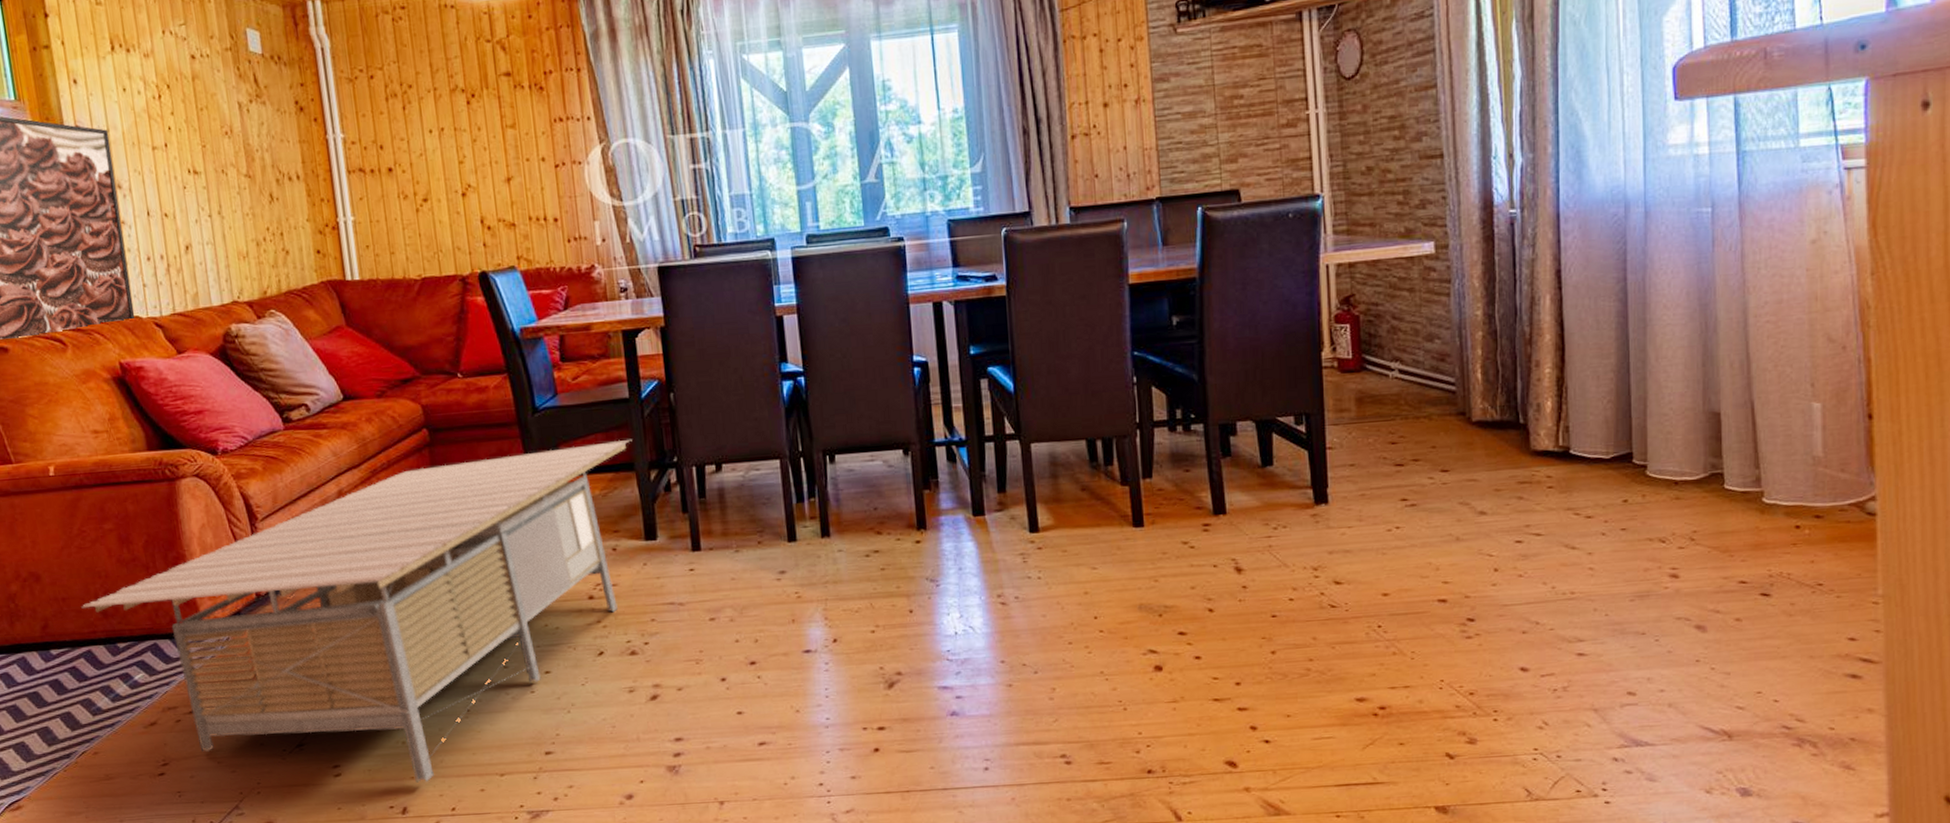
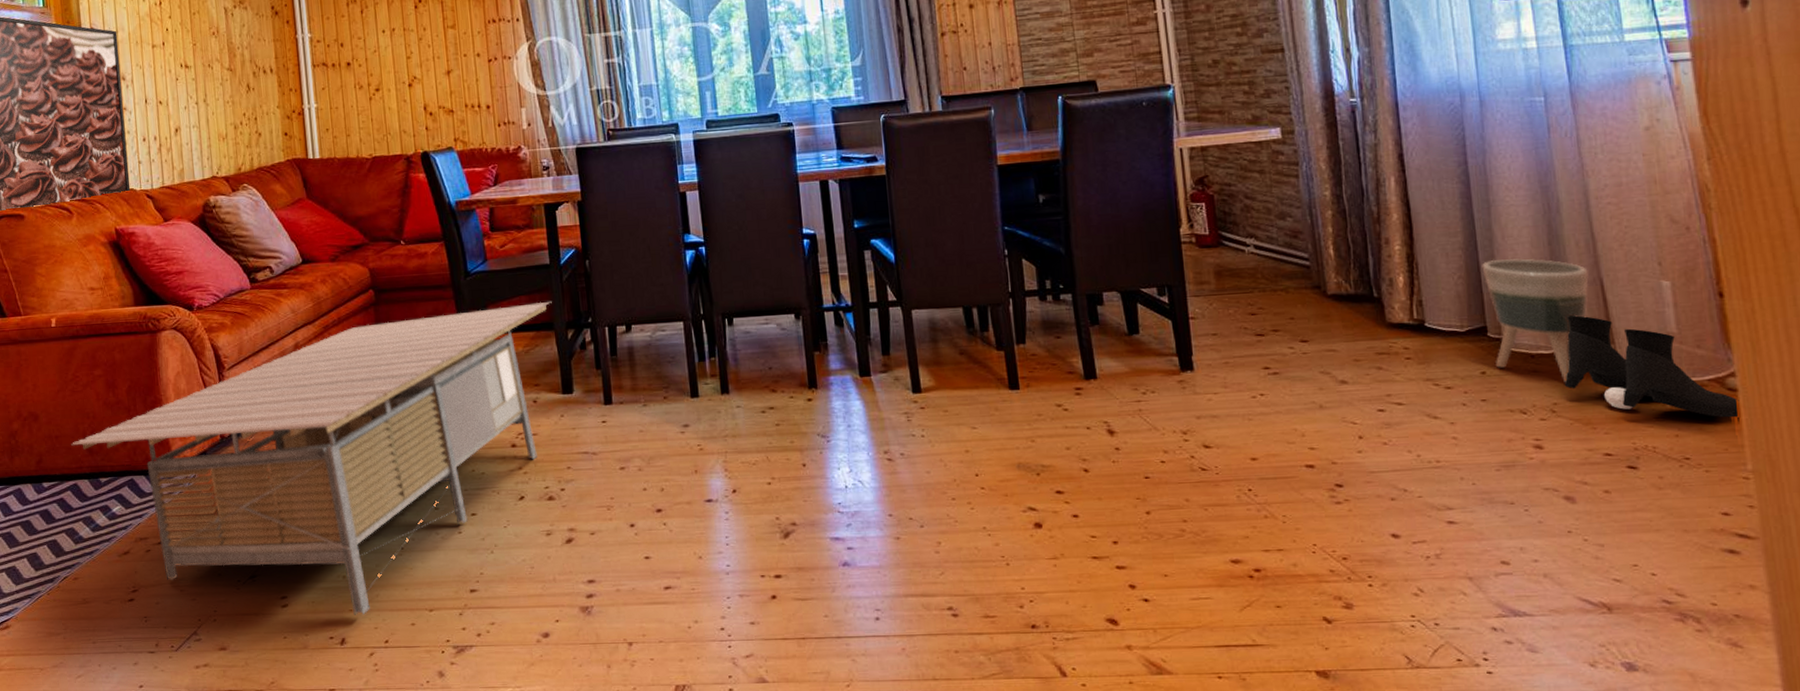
planter: none [1633,381,1740,510] -> present [1482,258,1589,383]
boots: none [1705,440,1877,543] -> present [1564,315,1739,418]

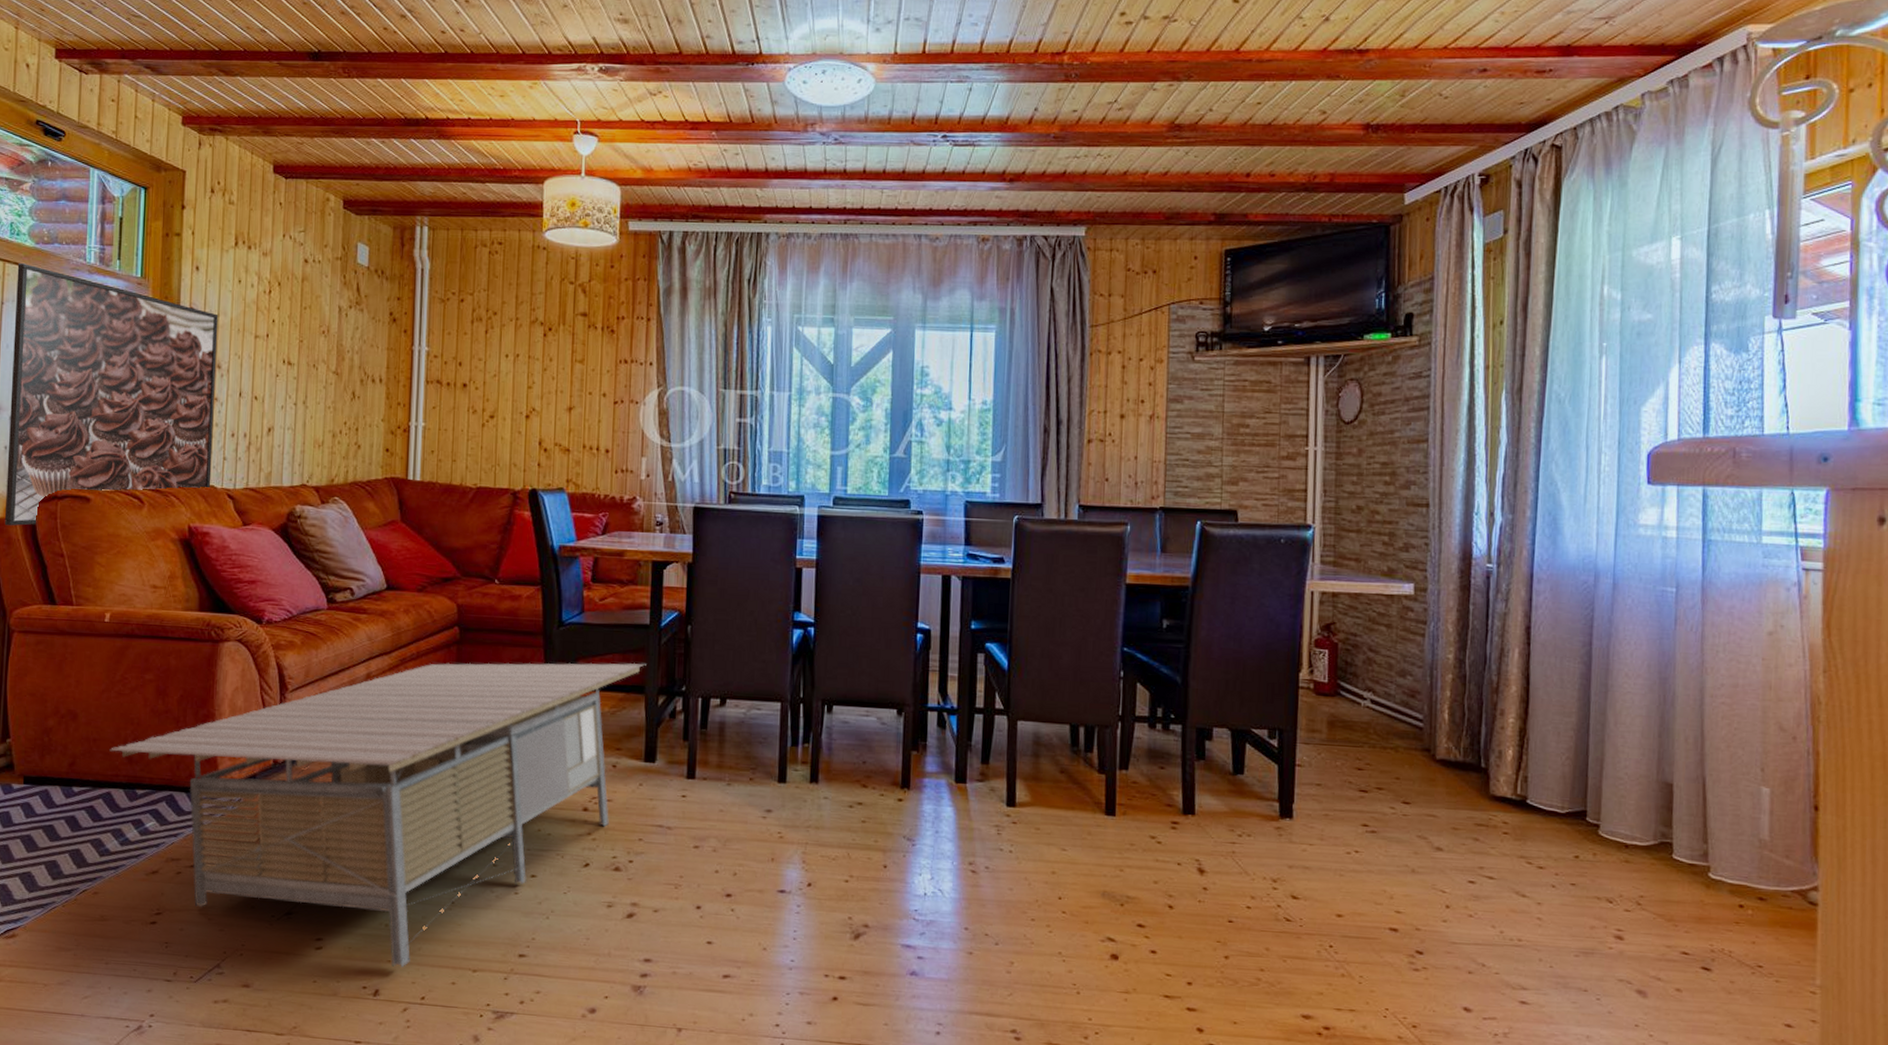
planter: present [1482,258,1589,383] -> none [1590,745,1693,877]
boots: present [1564,315,1739,418] -> none [1653,810,1818,932]

